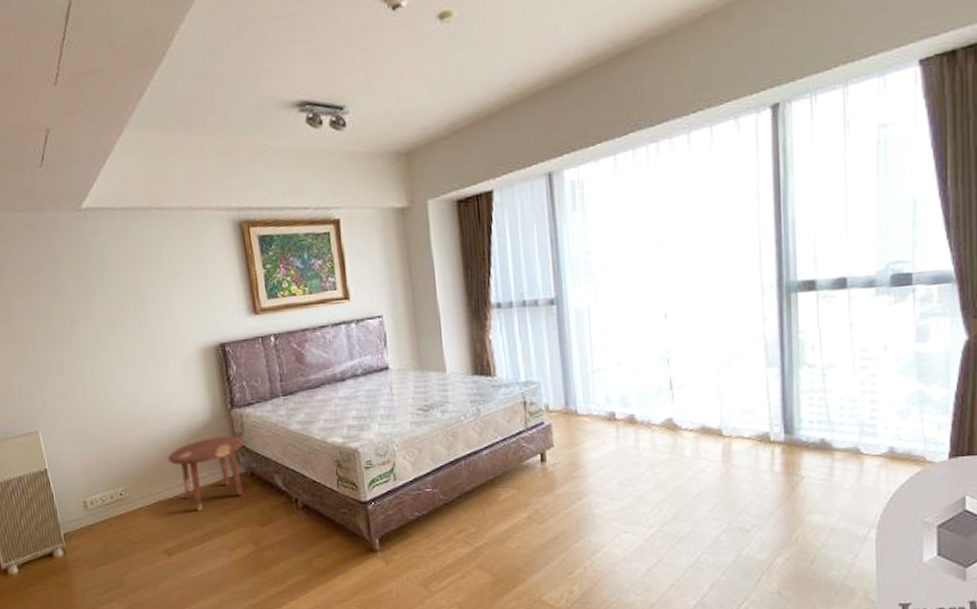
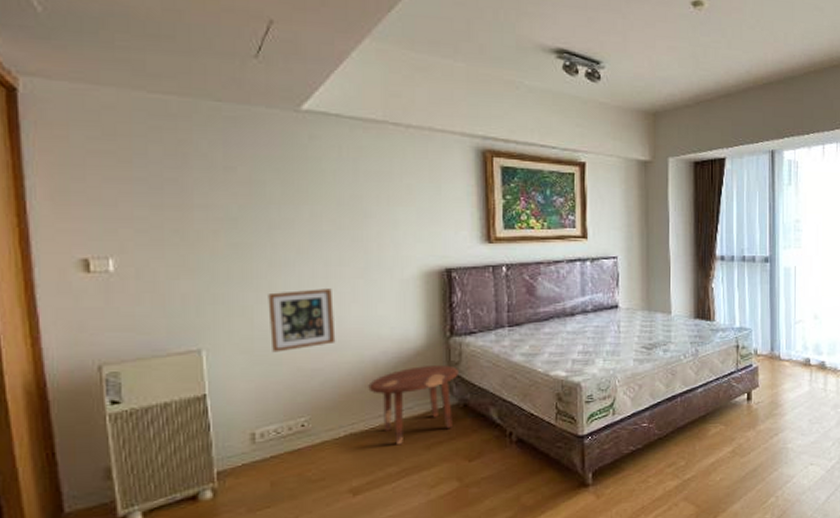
picture frame: none [79,371,137,431] -> present [268,288,336,353]

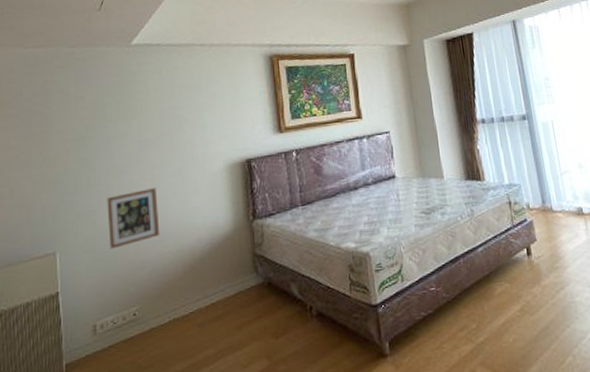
side table: present [368,365,458,446] -> none [187,247,262,328]

